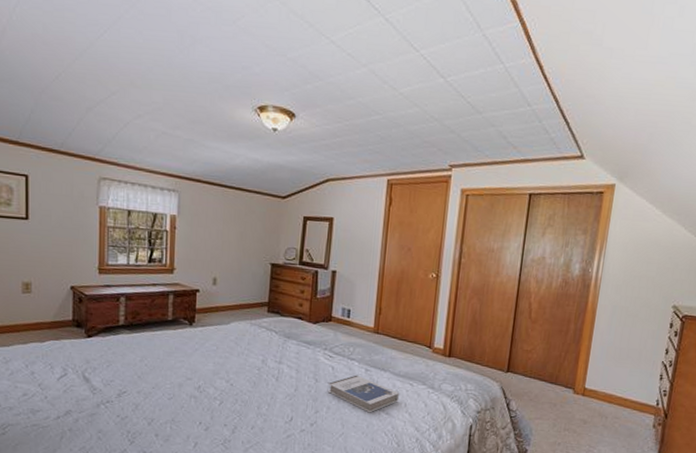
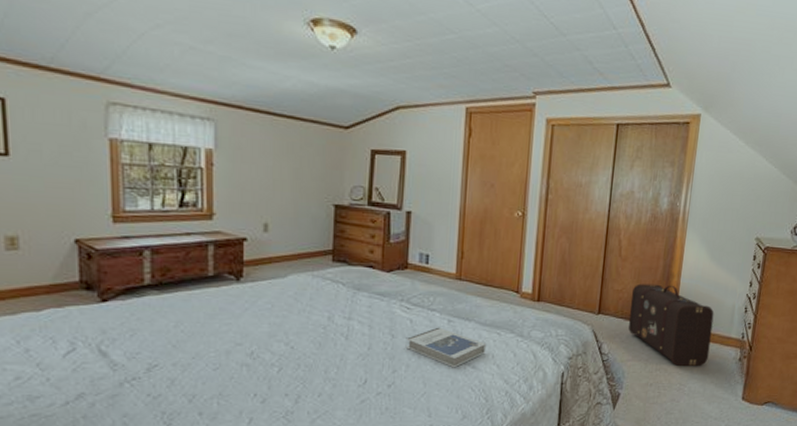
suitcase: none [537,345,627,430] -> present [628,283,714,367]

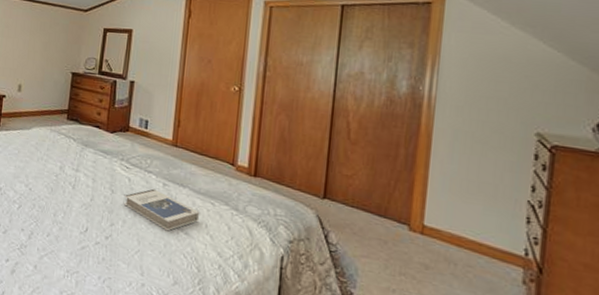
suitcase: present [628,283,714,367] -> none [361,171,480,281]

